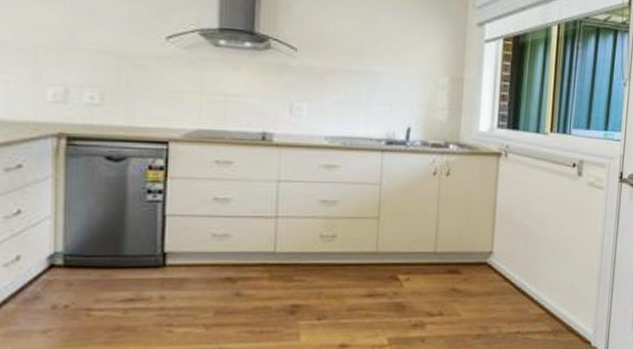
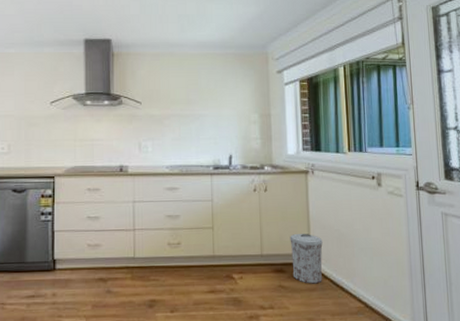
trash can: none [469,227,508,288] -> present [290,233,323,284]

